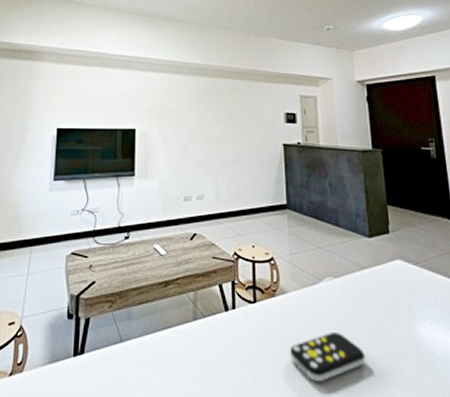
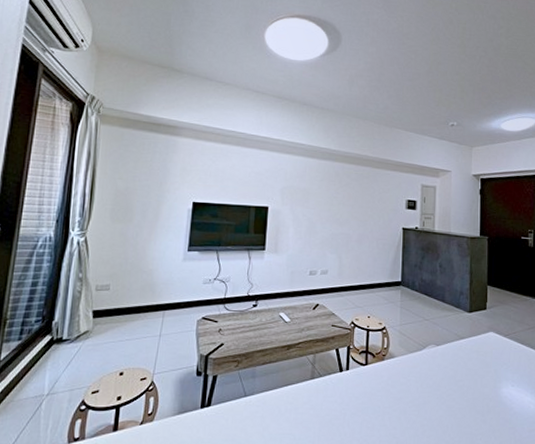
remote control: present [290,333,366,383] -> none [393,391,456,432]

